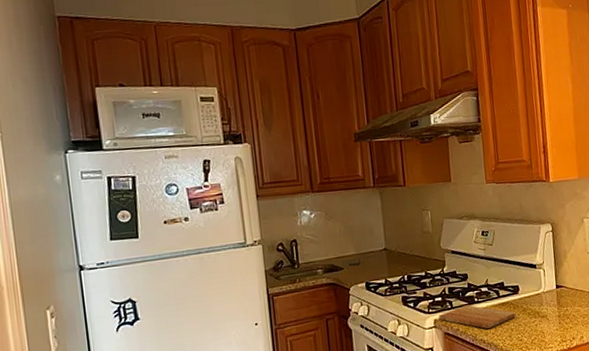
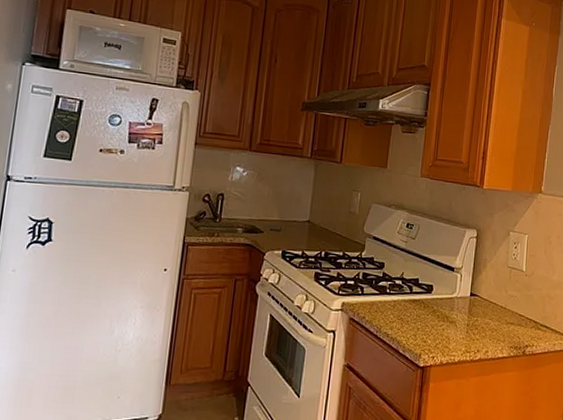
cutting board: present [439,305,516,329] -> none [347,294,425,323]

